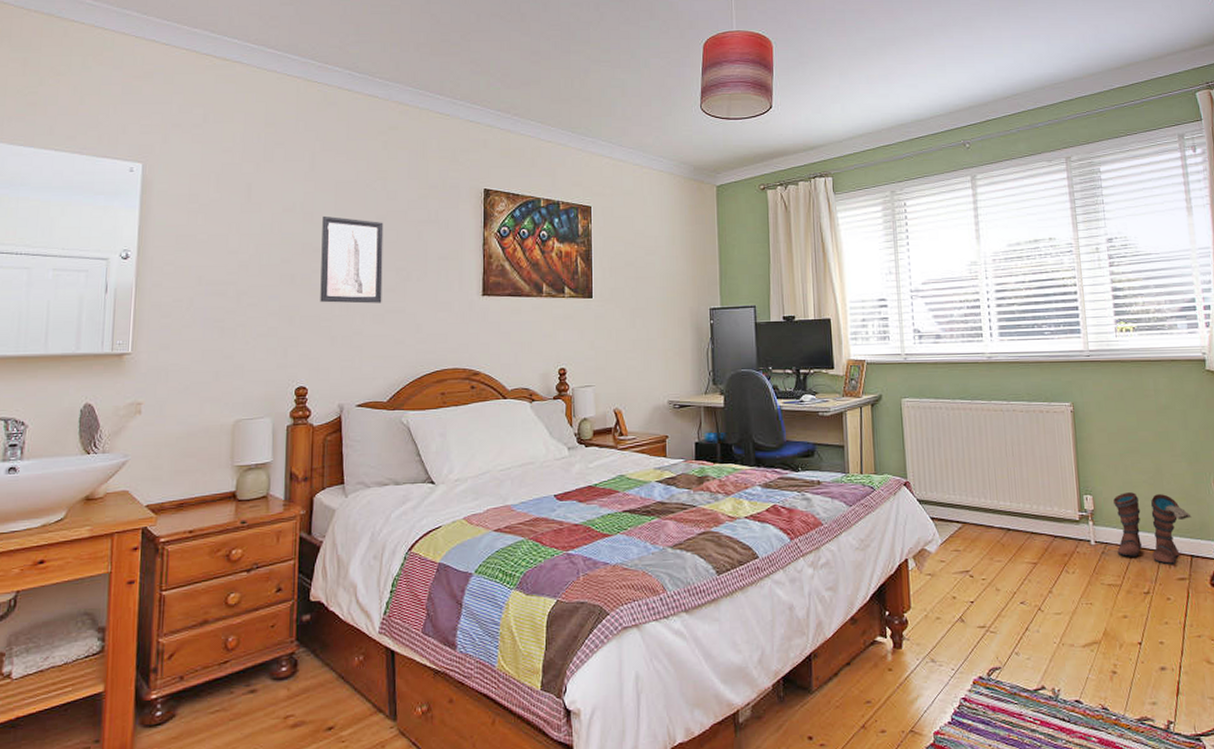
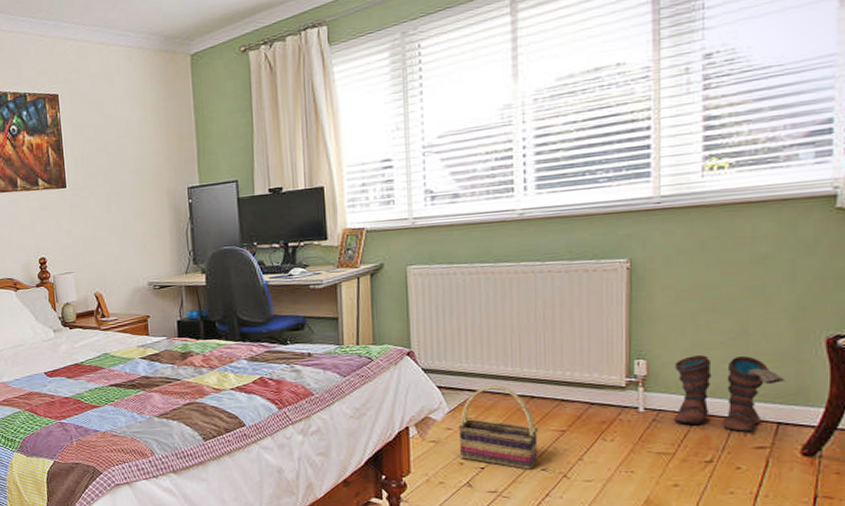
basket: none [950,517,1017,604] -> present [458,385,538,471]

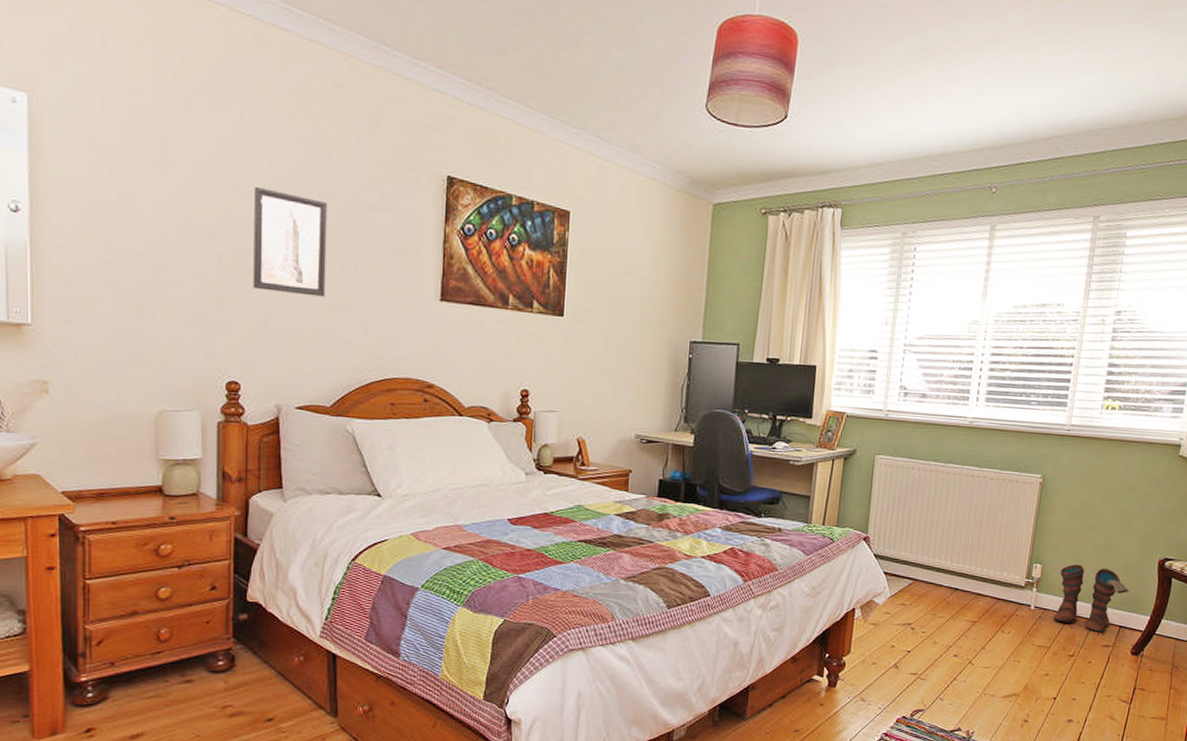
basket: present [458,385,538,471] -> none [893,575,956,656]

